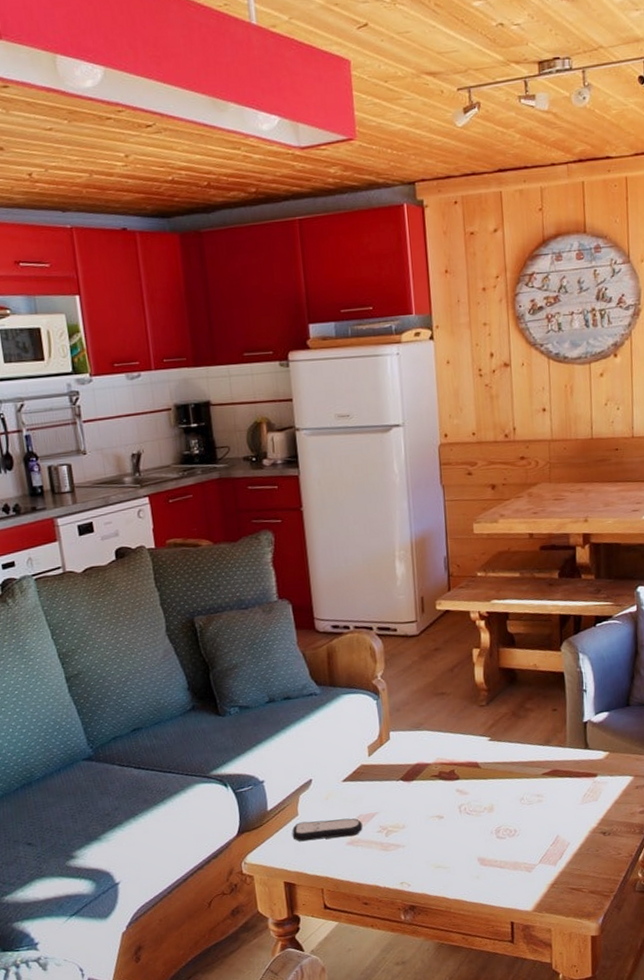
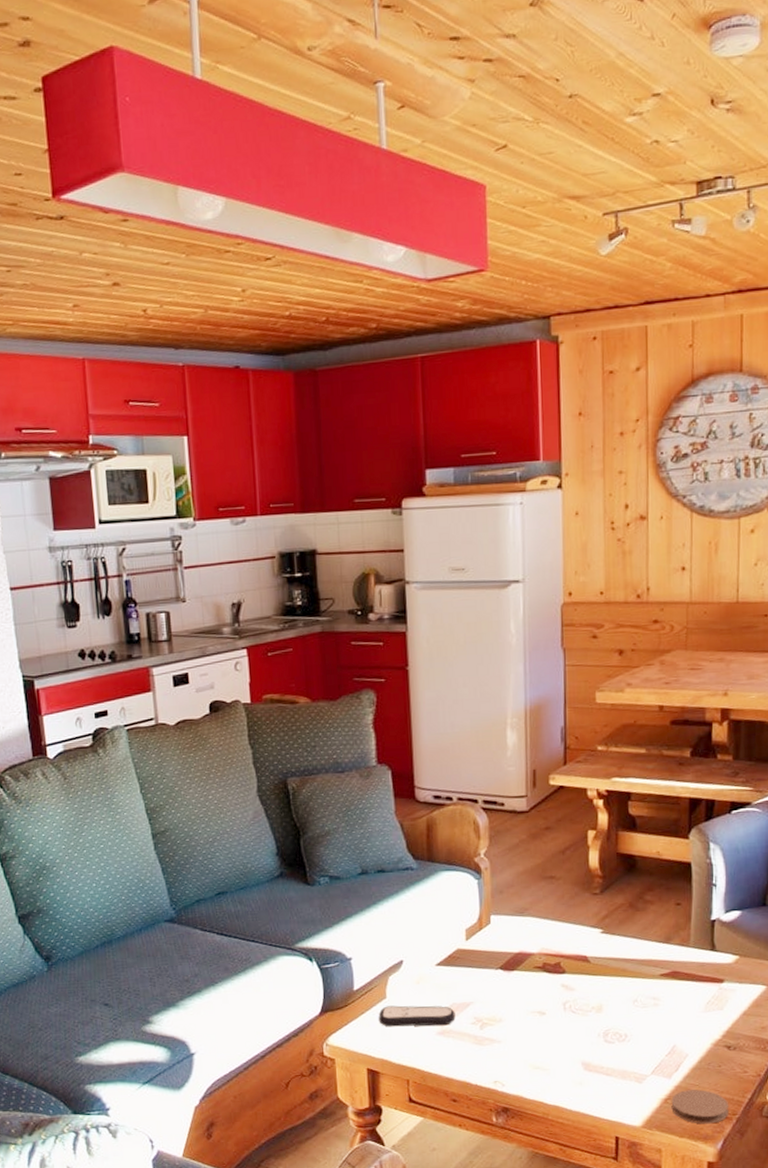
coaster: none [557,873,607,904] -> present [671,1089,729,1124]

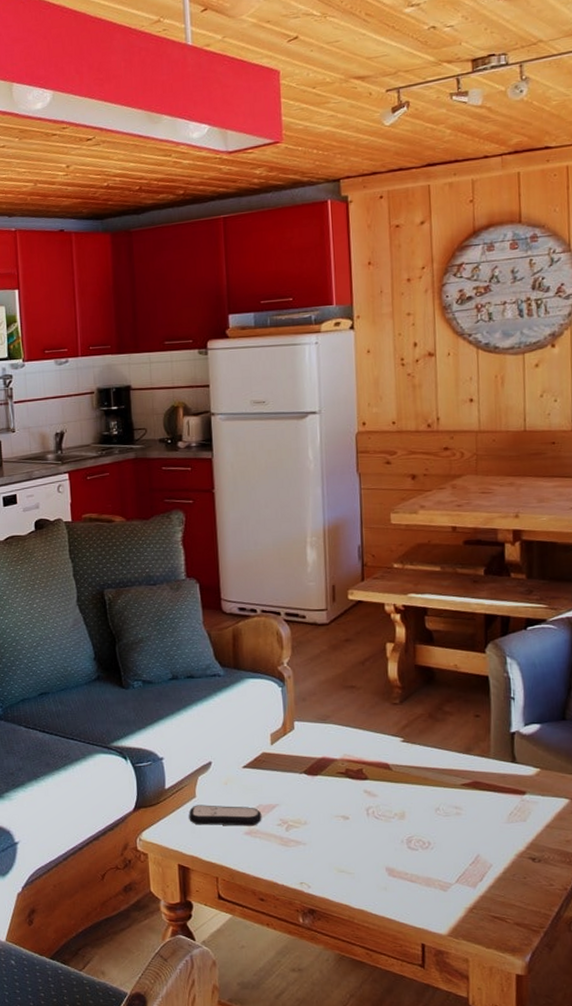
coaster: present [671,1089,729,1124] -> none [476,900,536,936]

